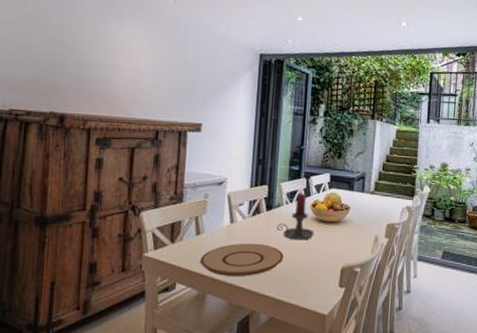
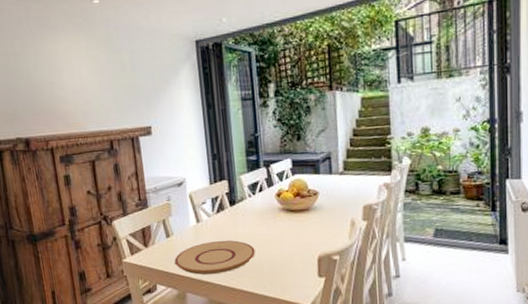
candle holder: present [276,194,314,240] -> none [243,184,284,233]

